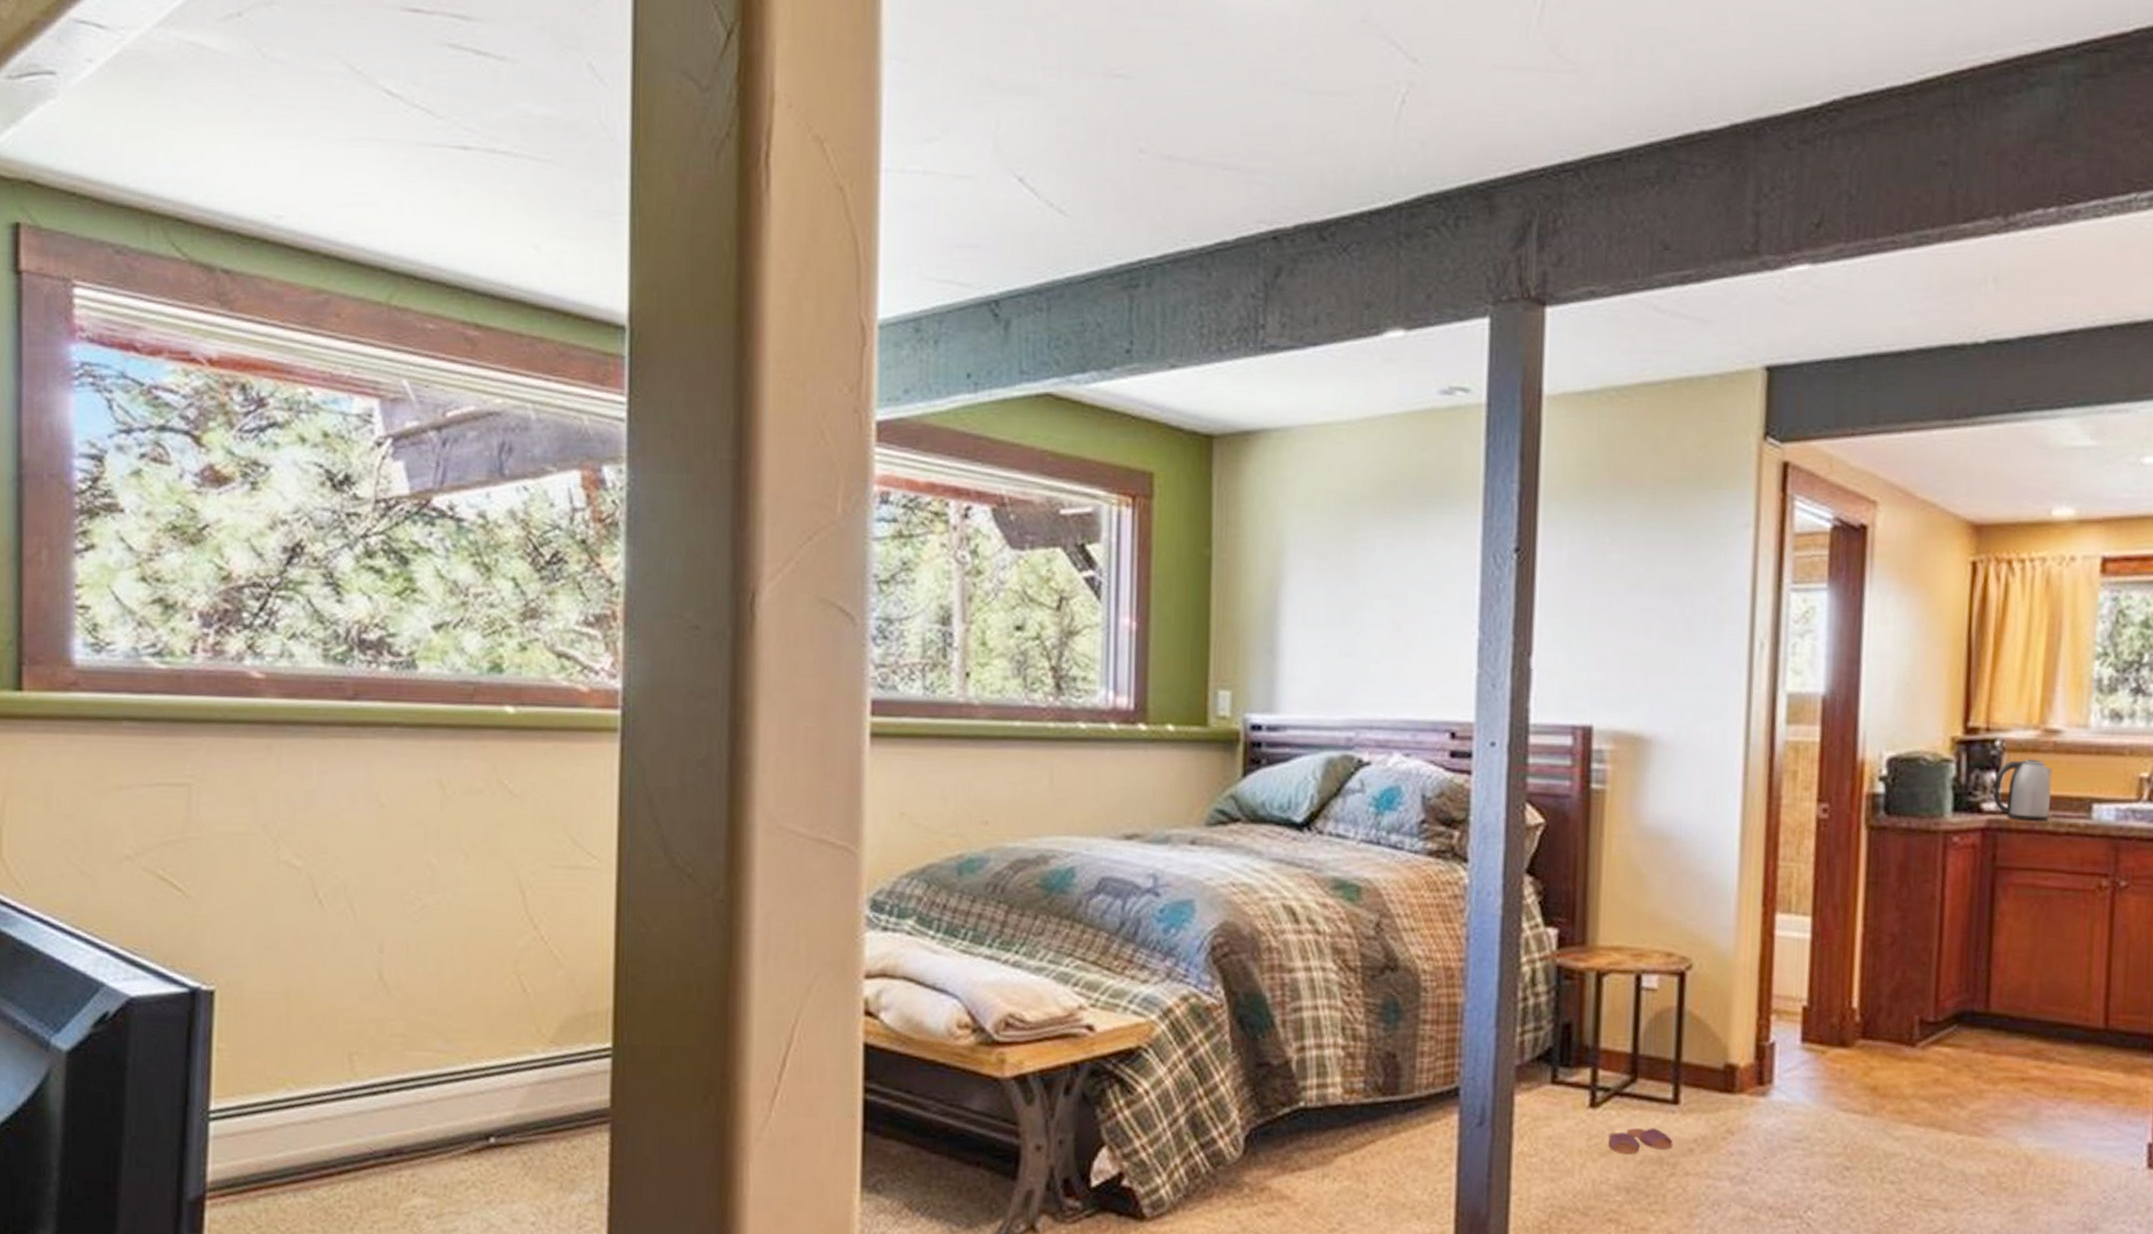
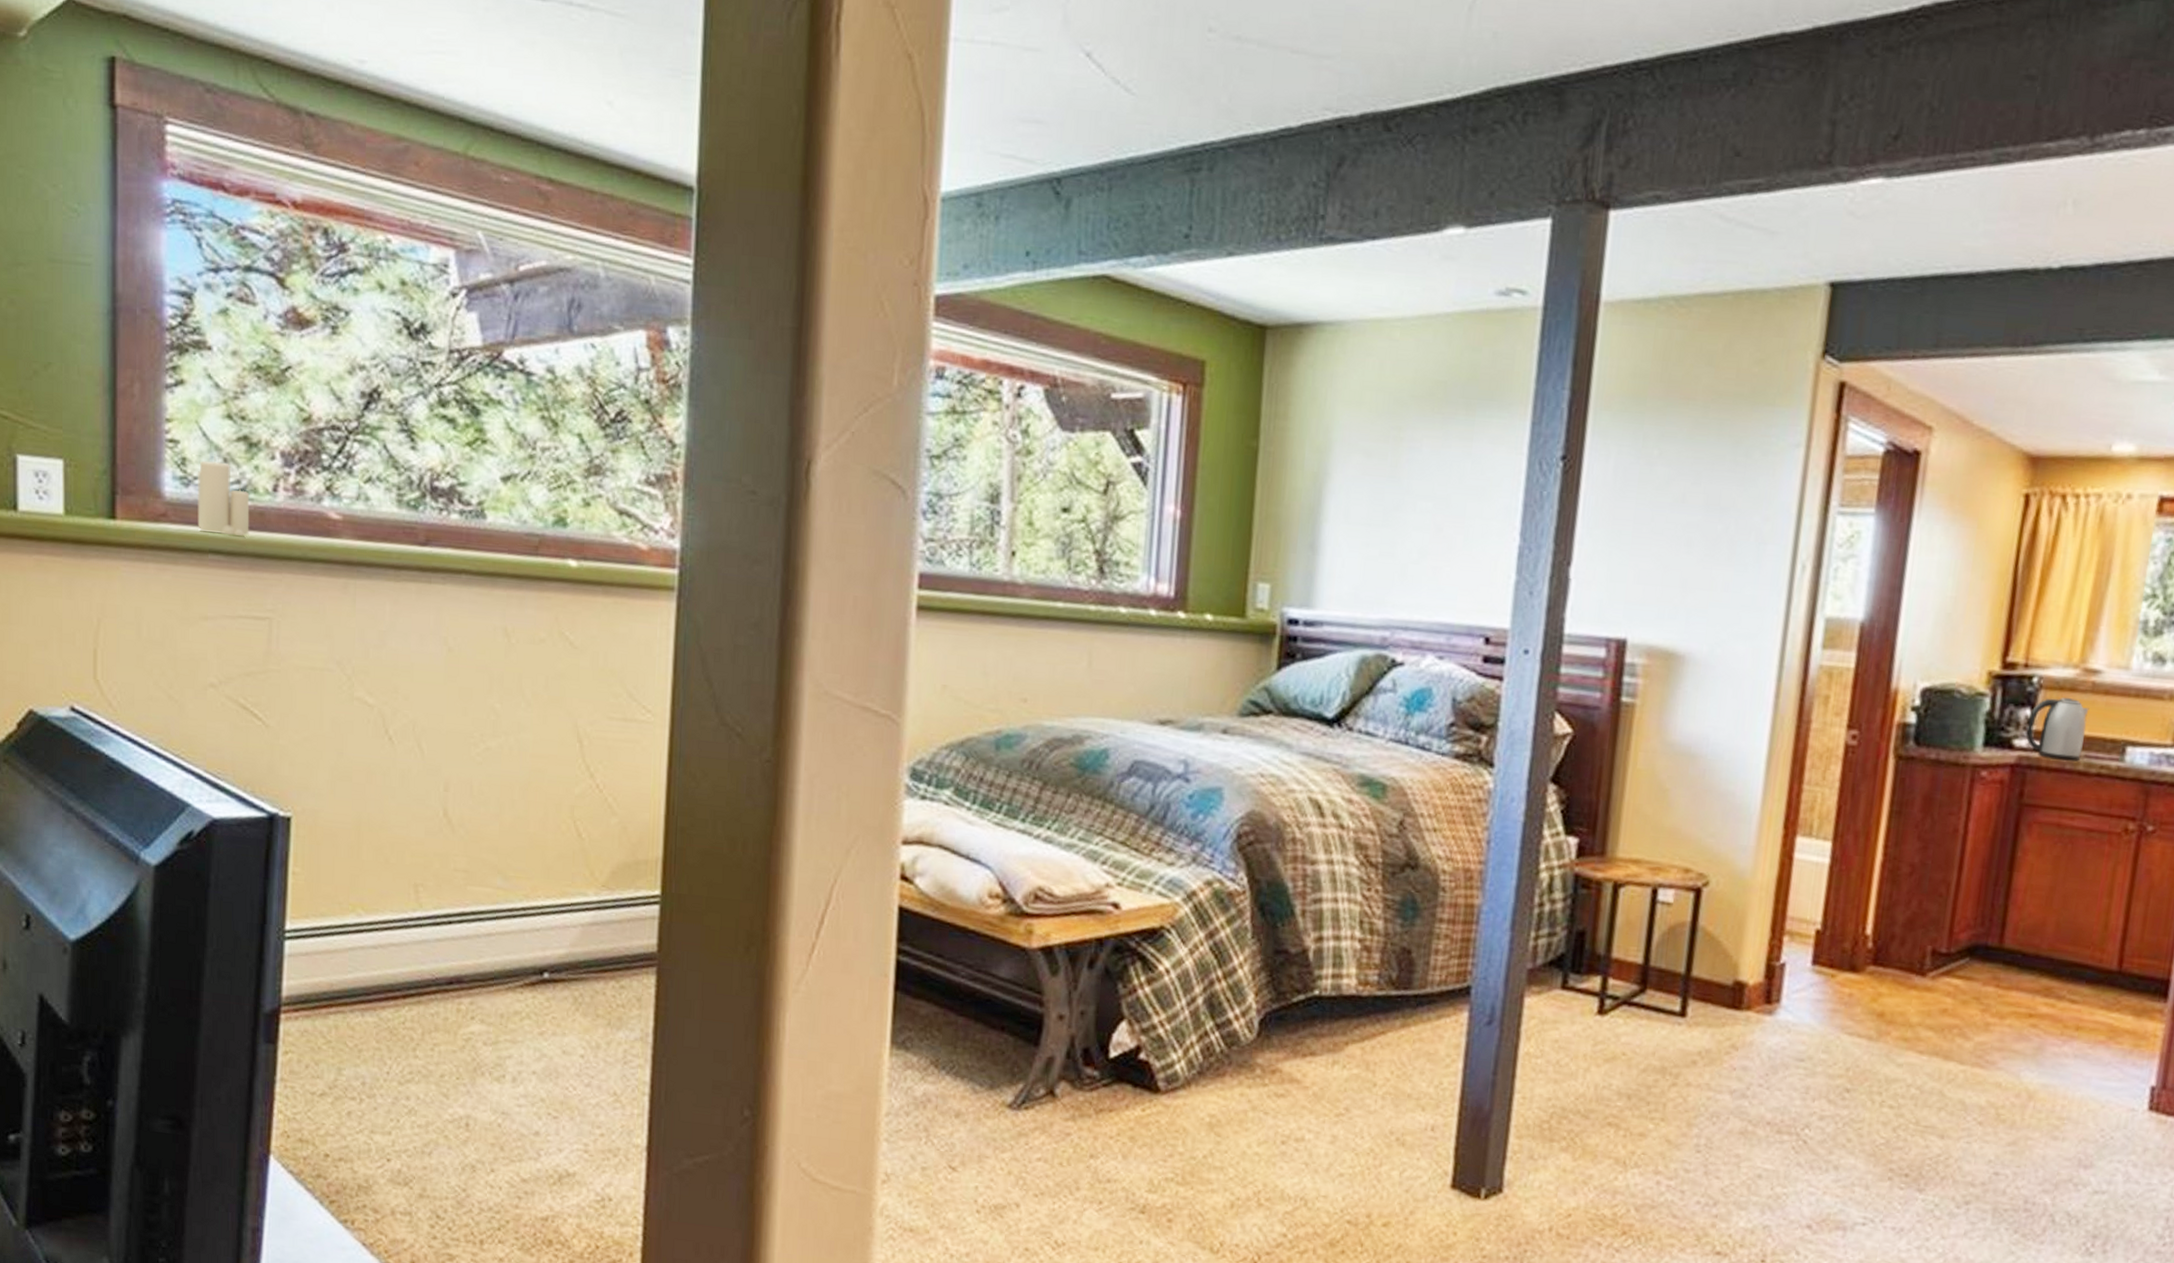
candle: none [110,618,166,701] -> present [197,454,250,536]
slippers: present [1608,1128,1673,1155] -> none [1613,1037,1677,1063]

